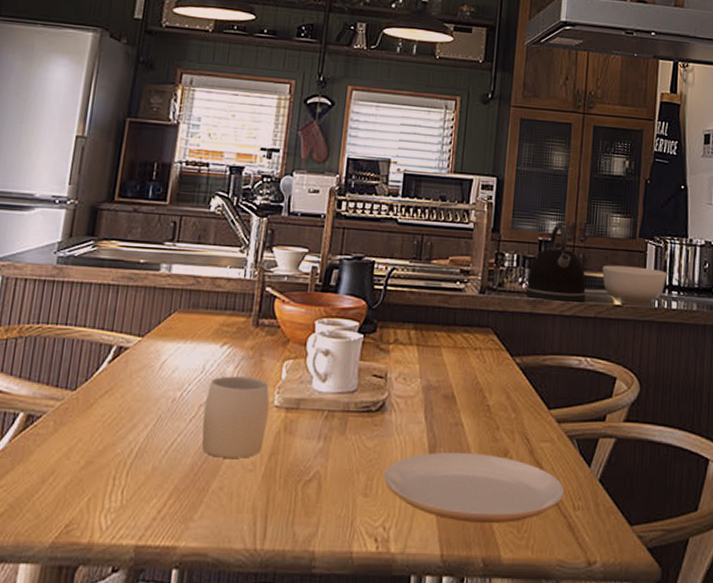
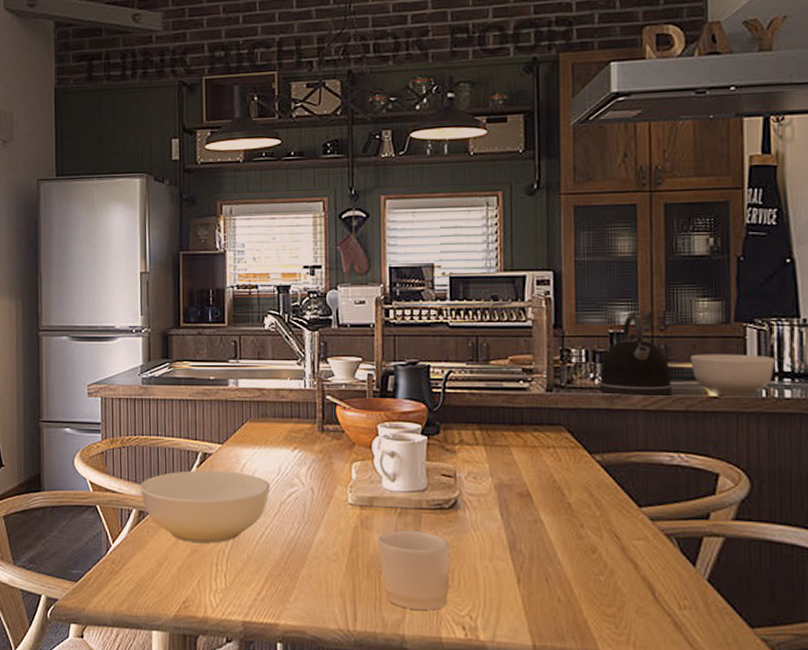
bowl: none [33,366,192,453] -> present [140,470,271,543]
mug: present [201,376,270,458] -> none [284,477,345,550]
mug: none [298,433,372,522] -> present [378,529,450,610]
plate: present [383,452,564,523] -> none [464,548,666,619]

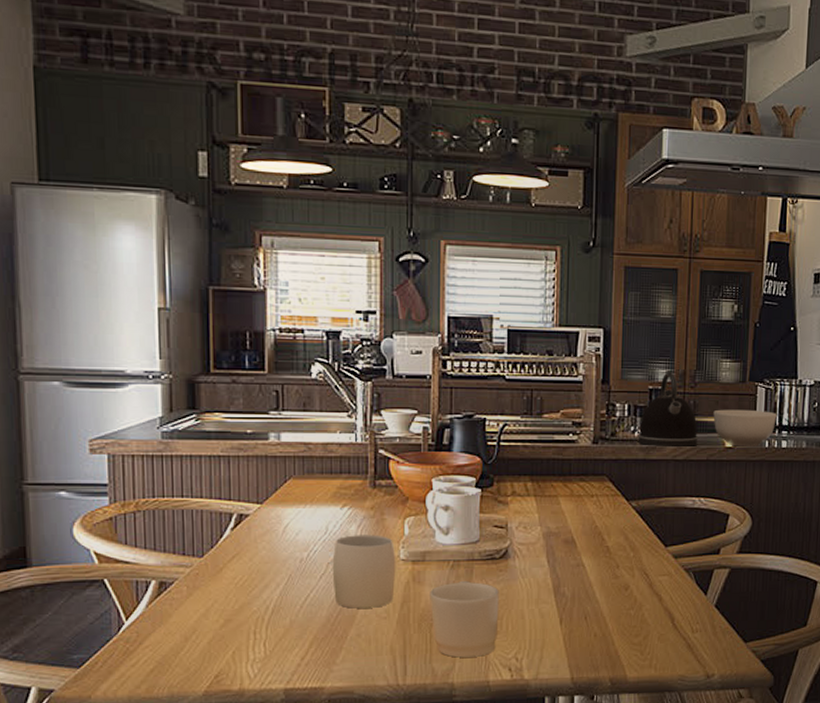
bowl: present [140,470,271,543] -> none [160,532,317,612]
mug: none [284,477,345,550] -> present [332,534,396,609]

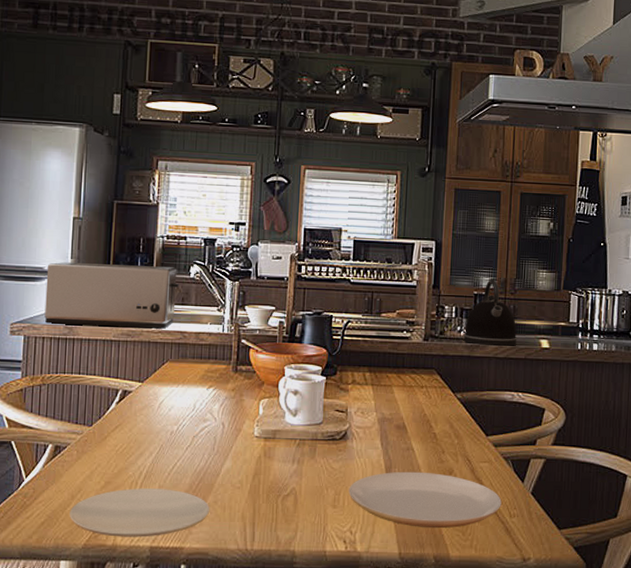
toaster: none [129,362,300,440] -> present [44,261,180,329]
plate: none [184,623,353,681] -> present [69,488,210,537]
mug: present [332,534,396,609] -> none [196,413,251,478]
mug: present [430,580,499,658] -> none [277,457,338,528]
plate: none [512,589,683,649] -> present [348,471,502,528]
bowl: present [713,409,777,448] -> none [531,314,589,349]

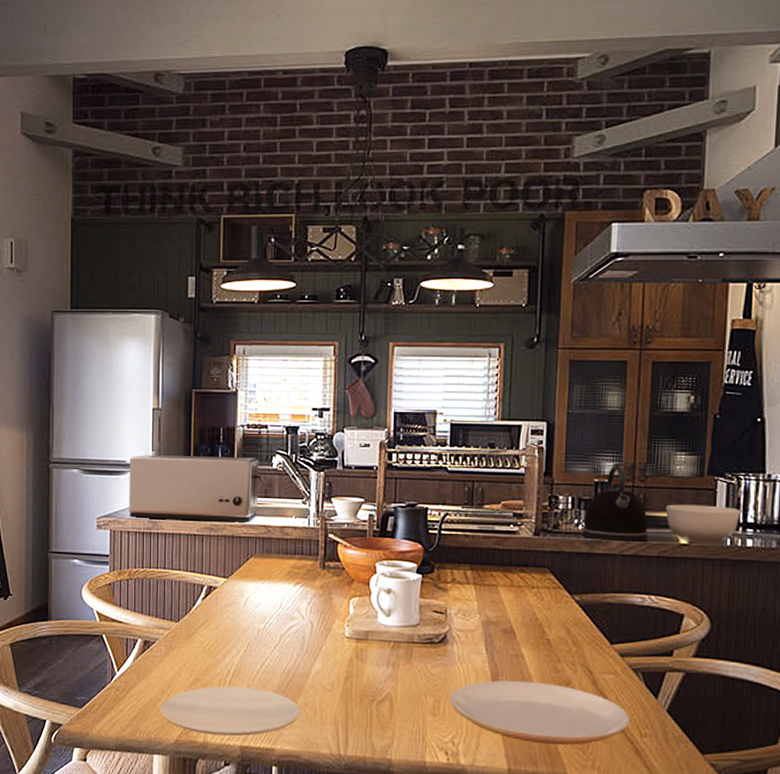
bowl: none [531,314,589,349] -> present [665,504,741,545]

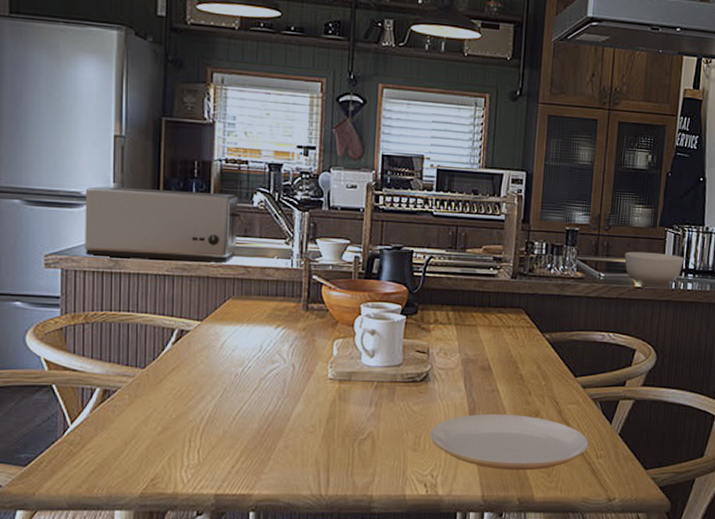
plate: present [161,686,301,736] -> none [123,434,281,485]
kettle: present [582,464,649,543] -> none [553,213,610,286]

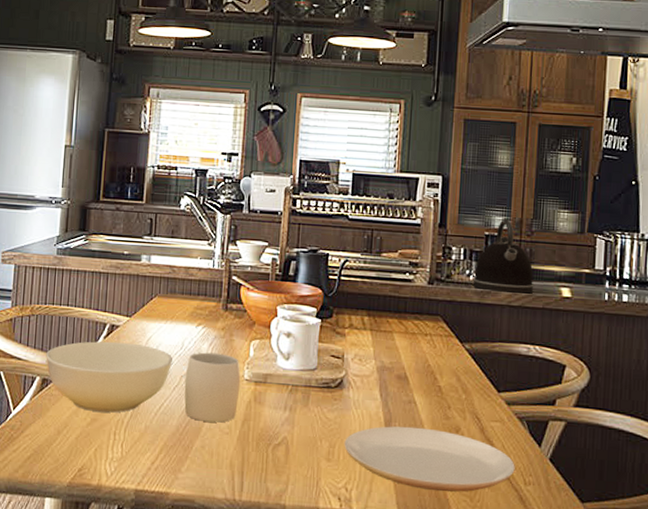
toaster: present [85,185,242,263] -> none [35,190,170,262]
bowl: none [106,347,251,420] -> present [46,341,174,413]
mug: none [264,354,324,422] -> present [184,352,241,423]
kettle: none [553,213,610,286] -> present [473,218,534,295]
bowl: present [624,251,684,288] -> none [550,258,617,299]

